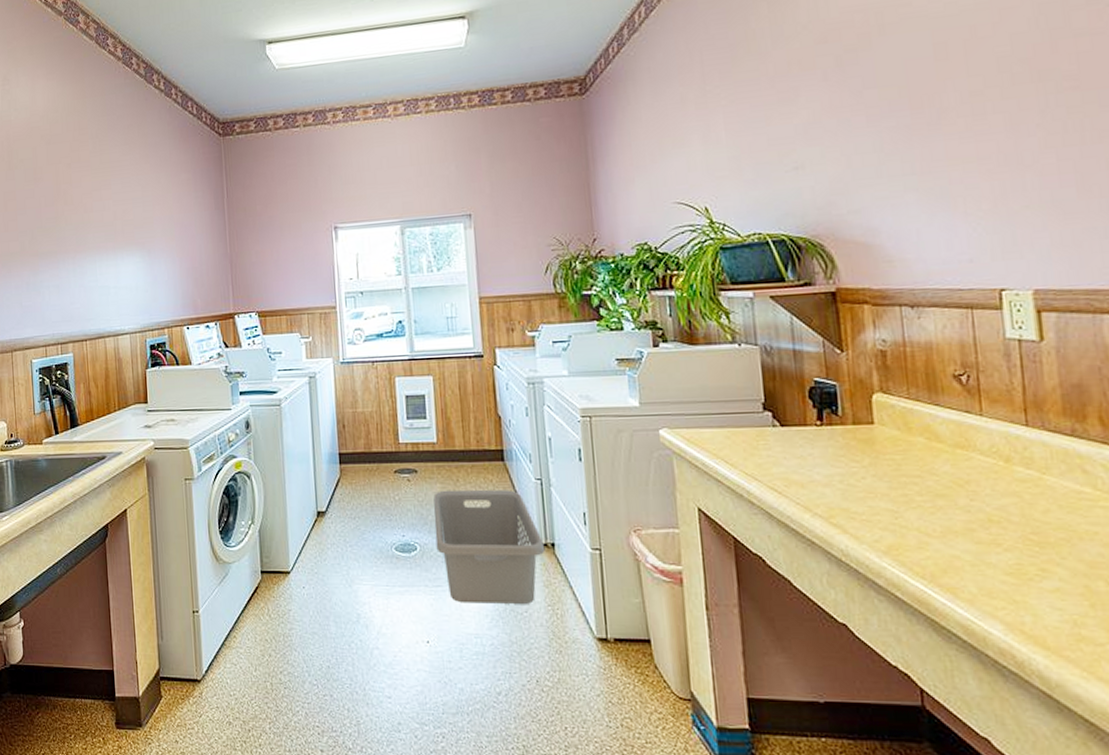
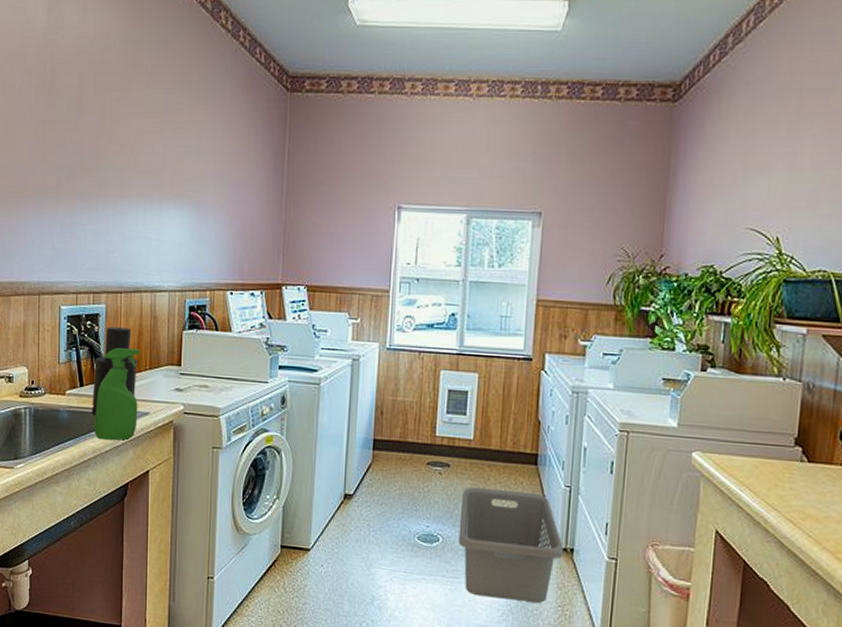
dispenser: none [67,372,108,460] -> present [92,326,138,415]
spray bottle: none [71,391,112,484] -> present [93,348,140,441]

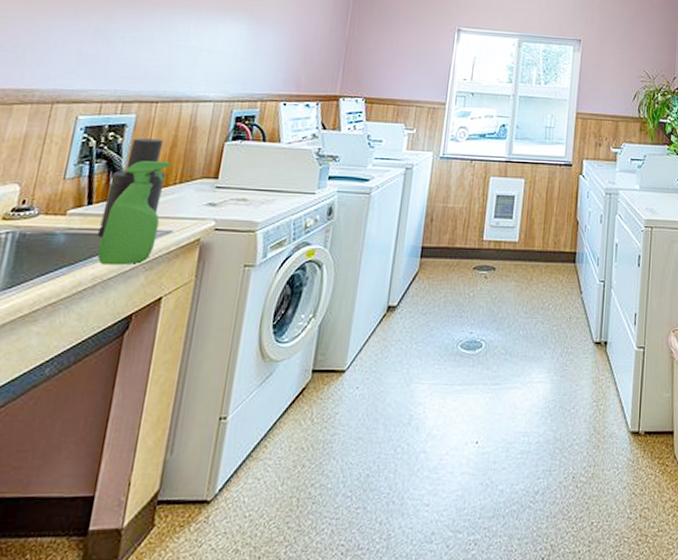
laundry basket: present [458,486,564,603] -> none [501,288,599,401]

